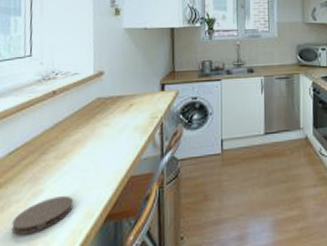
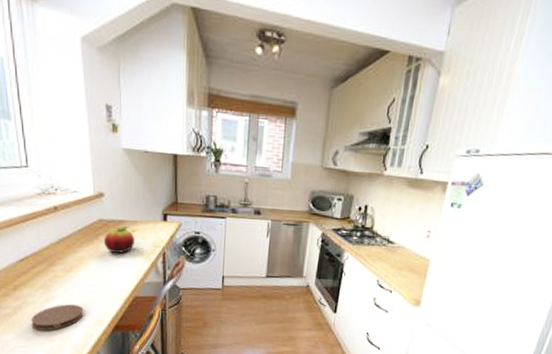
fruit: none [100,100,133,131] -> present [103,225,136,253]

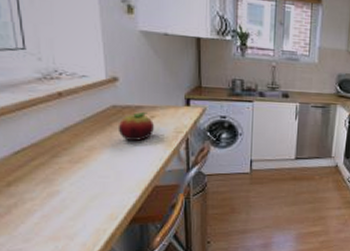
coaster: present [31,304,84,331] -> none [29,198,95,230]

